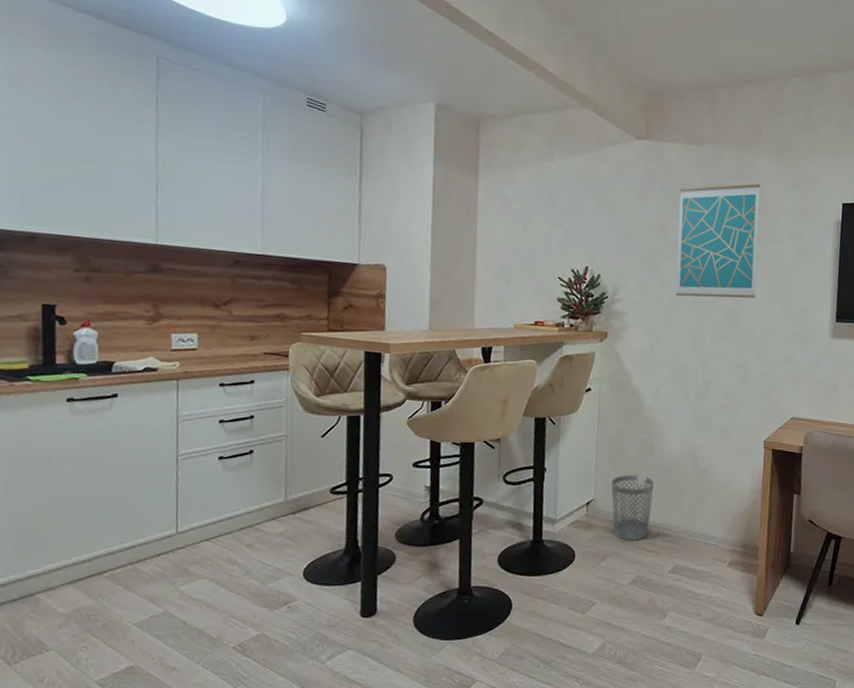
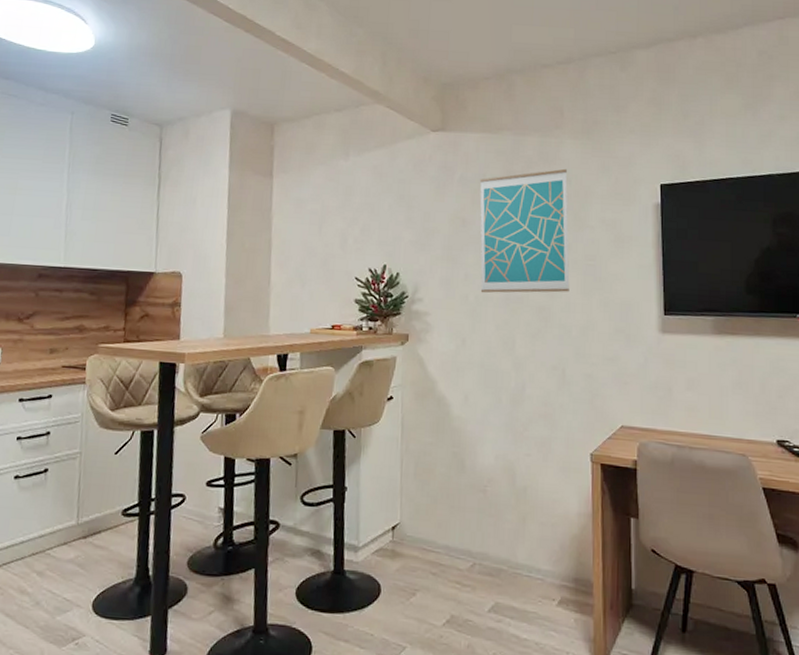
wastebasket: present [611,474,655,541] -> none [418,494,467,573]

